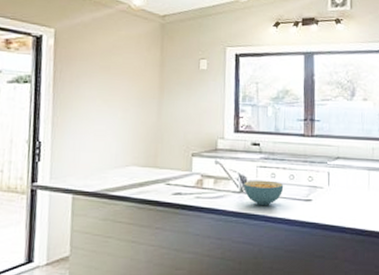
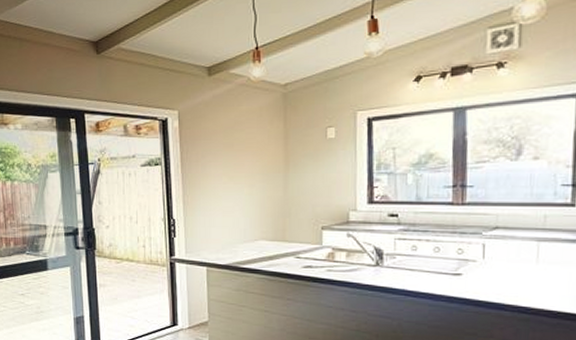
cereal bowl: present [244,180,284,206] -> none [380,253,427,280]

